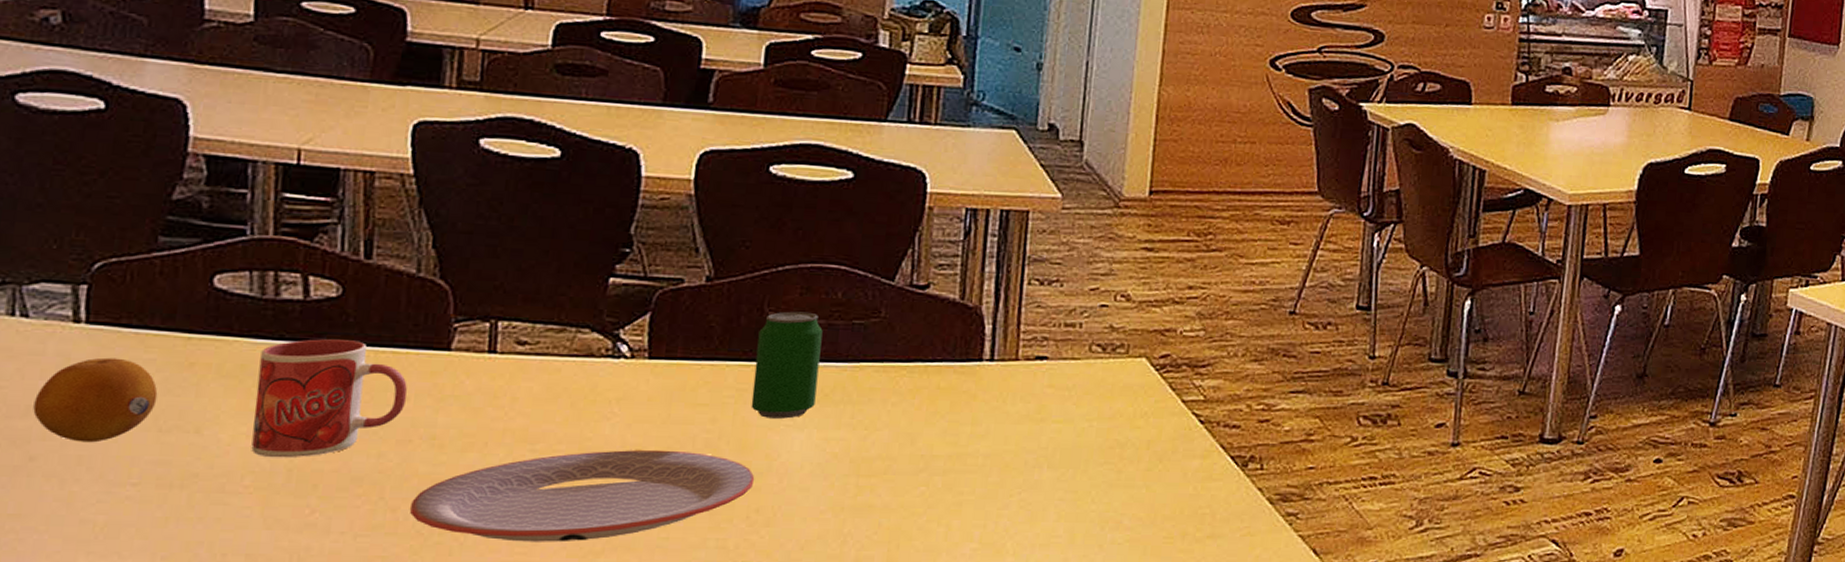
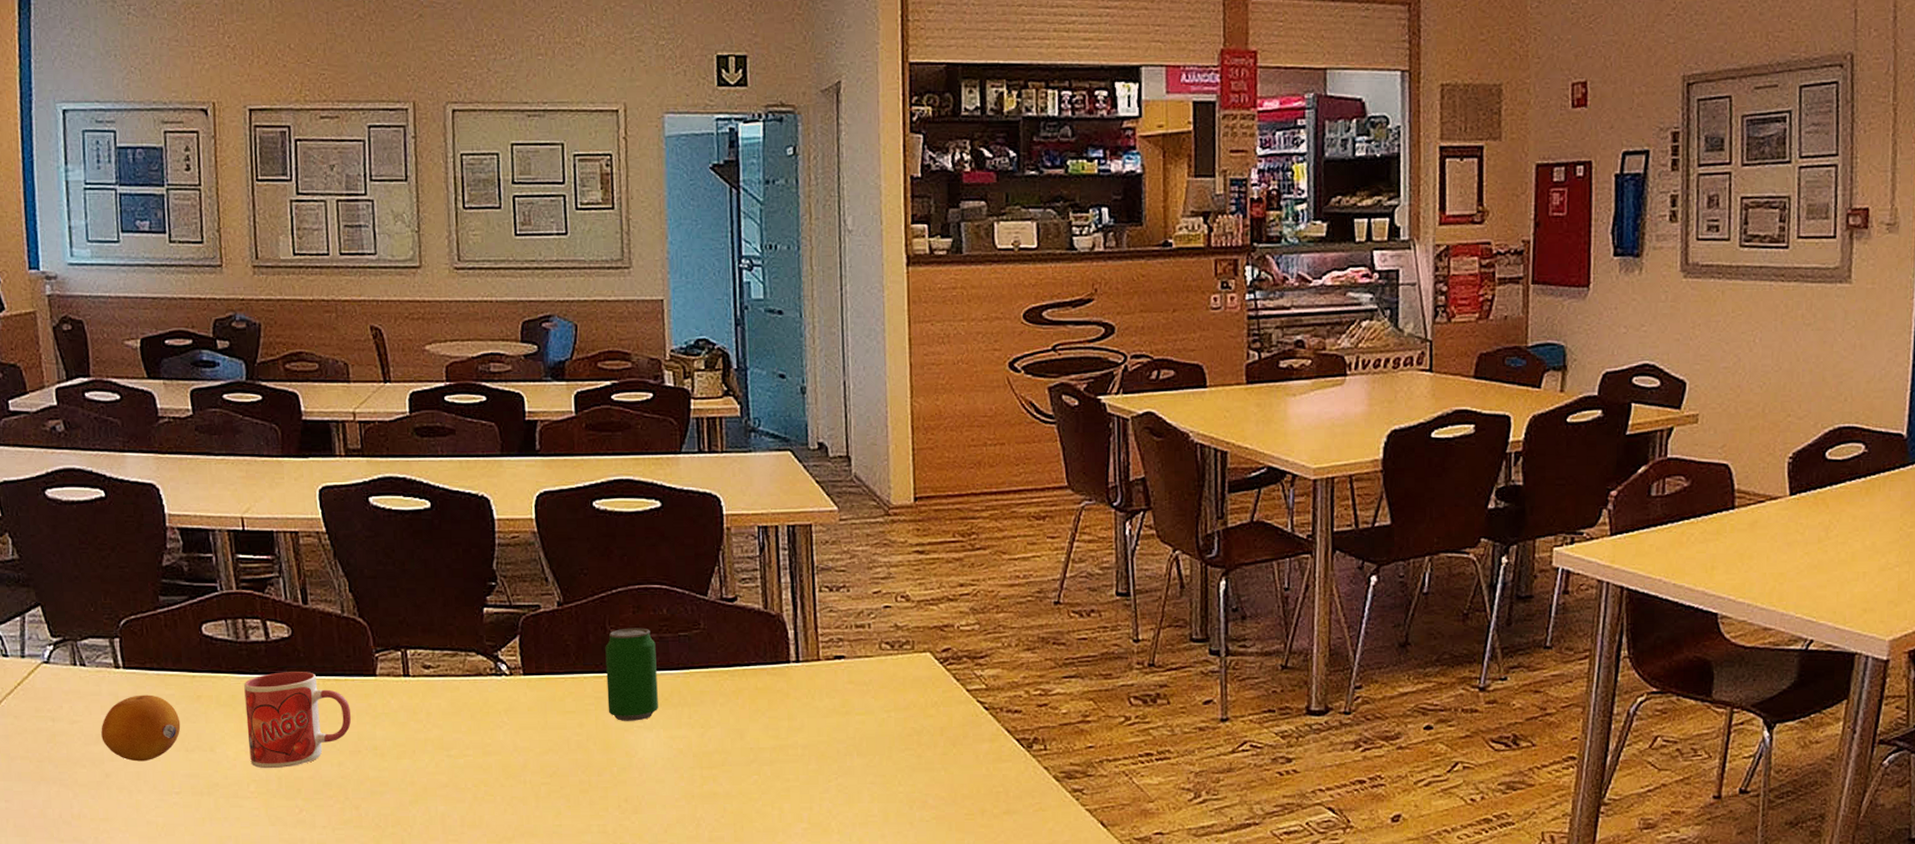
plate: present [410,450,755,542] -> none [368,751,620,831]

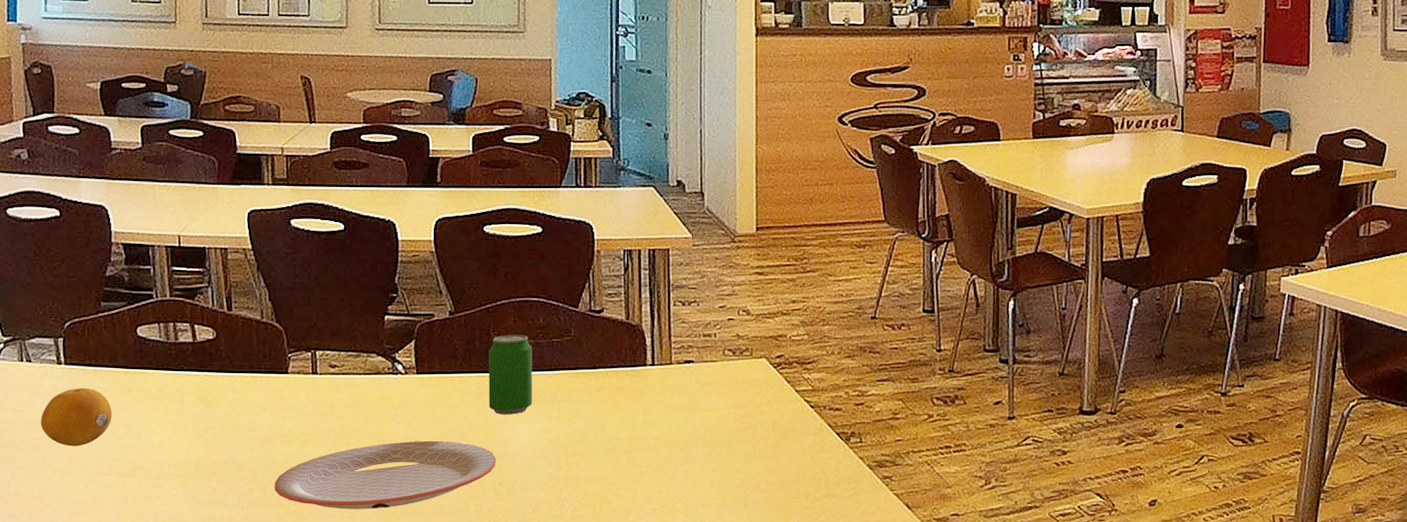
mug: present [244,672,352,769] -> none [171,369,264,454]
plate: none [368,751,620,831] -> present [275,440,497,509]

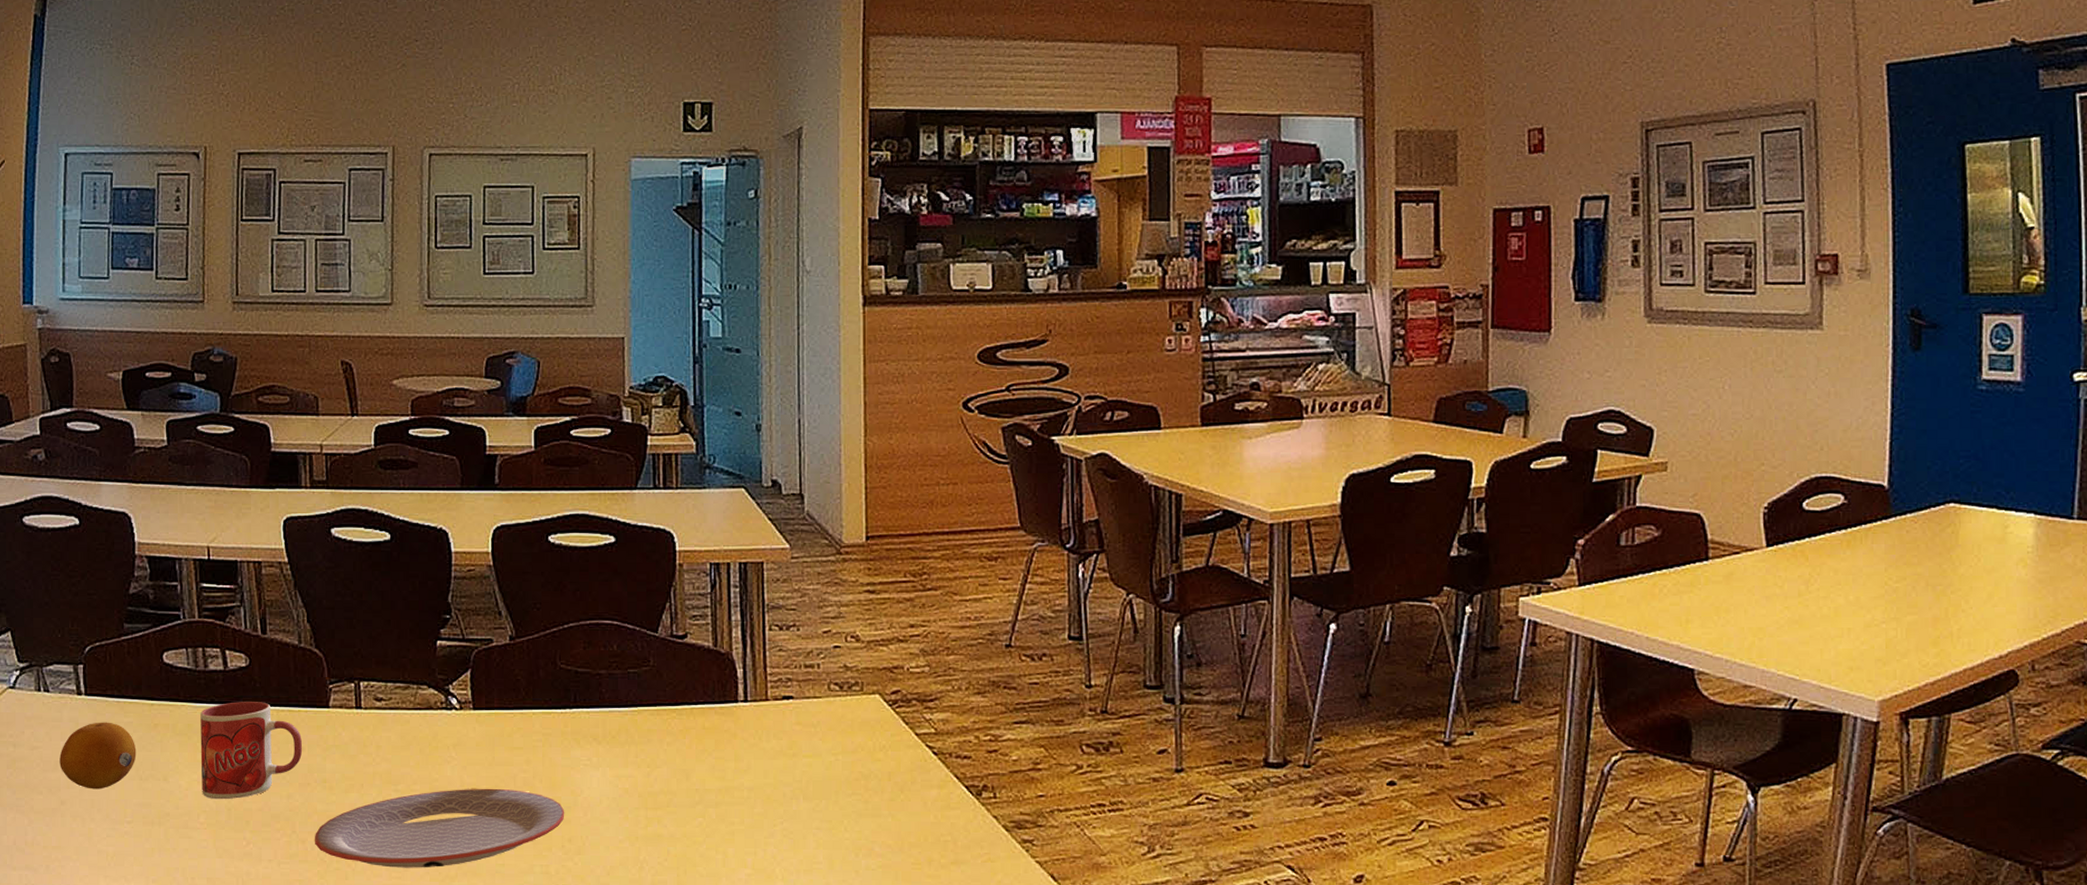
mug: none [171,369,264,454] -> present [200,702,303,800]
beverage can: present [488,334,532,415] -> none [555,663,605,759]

